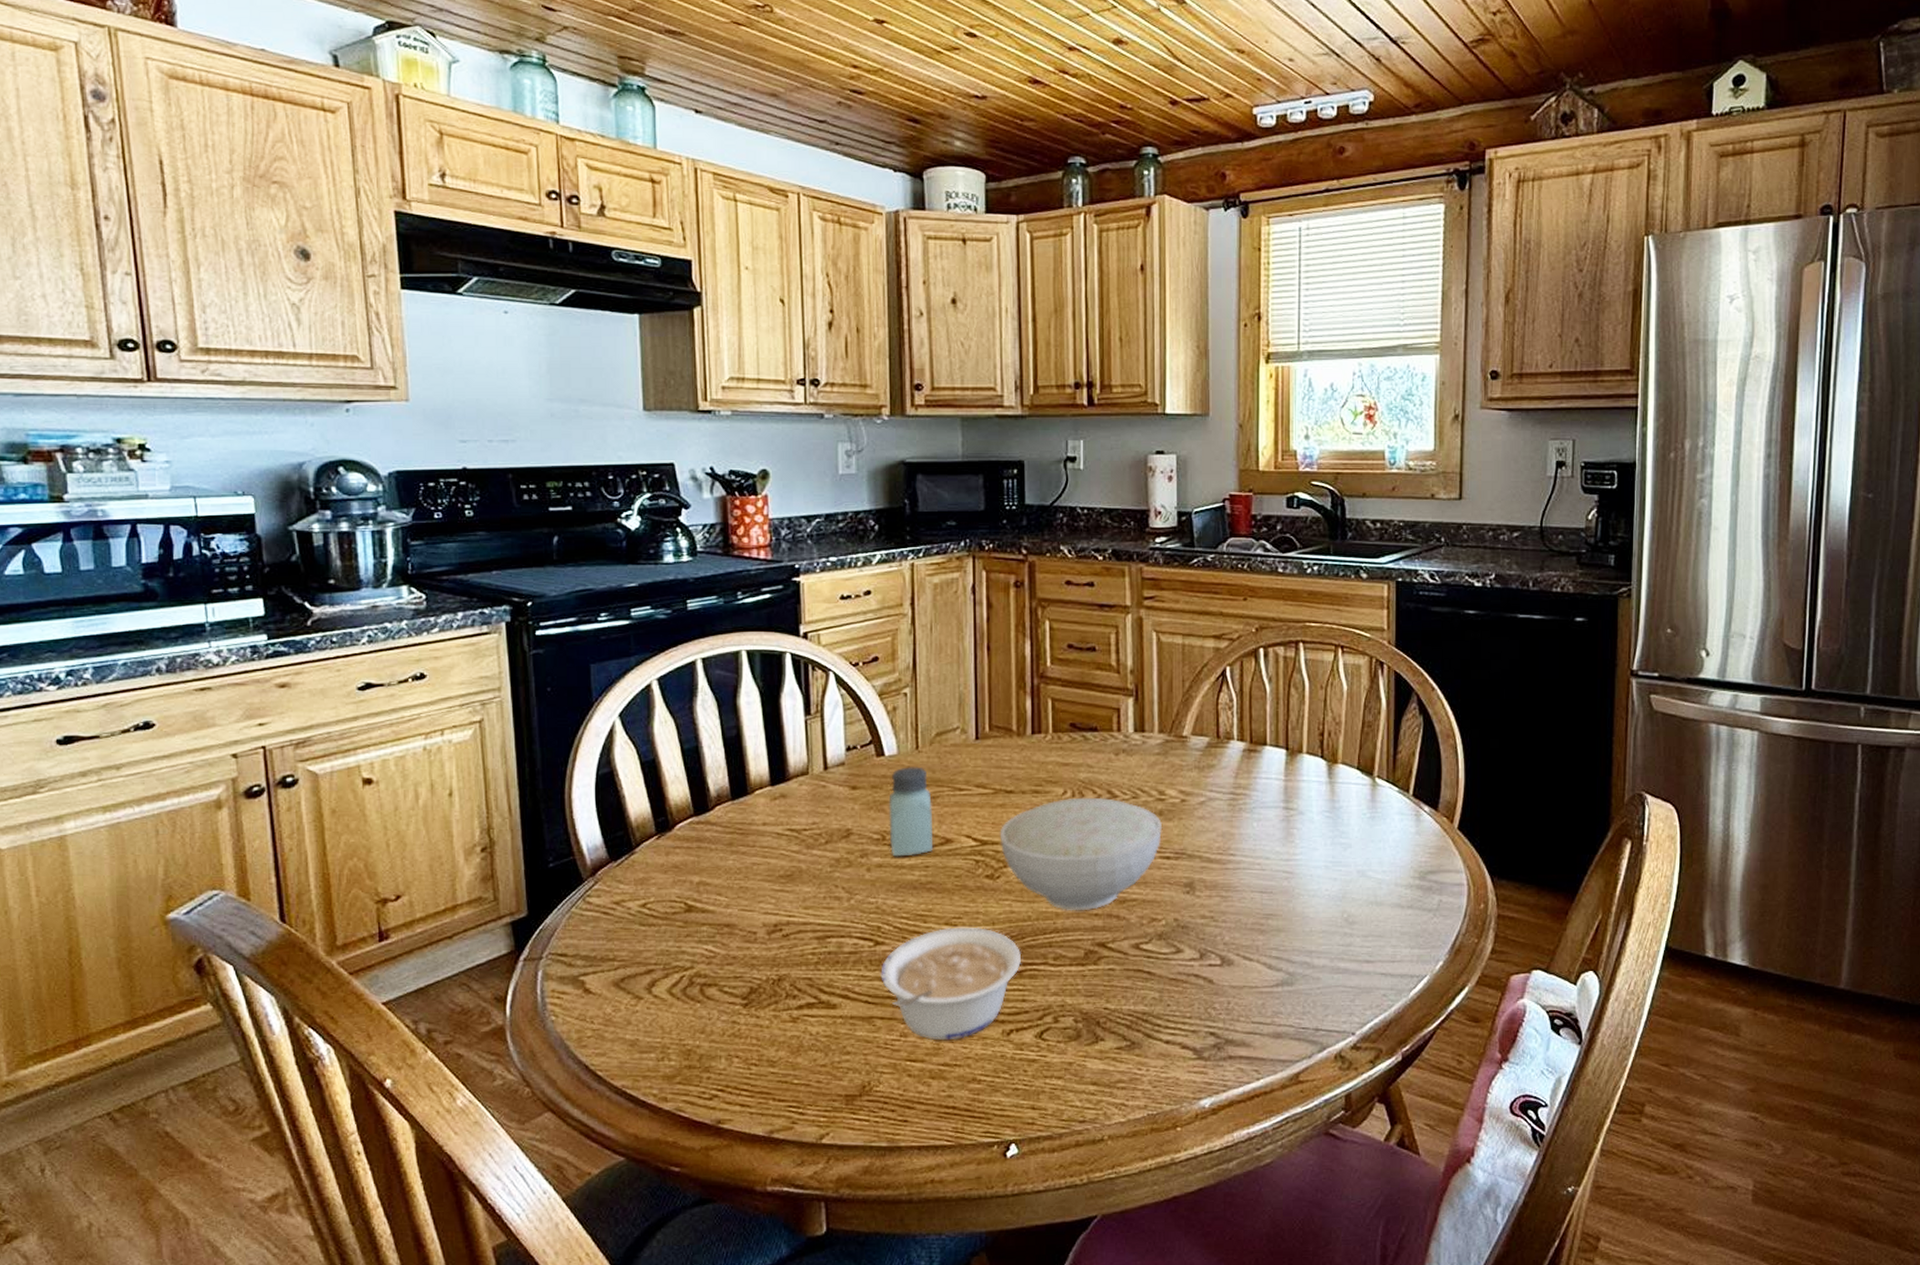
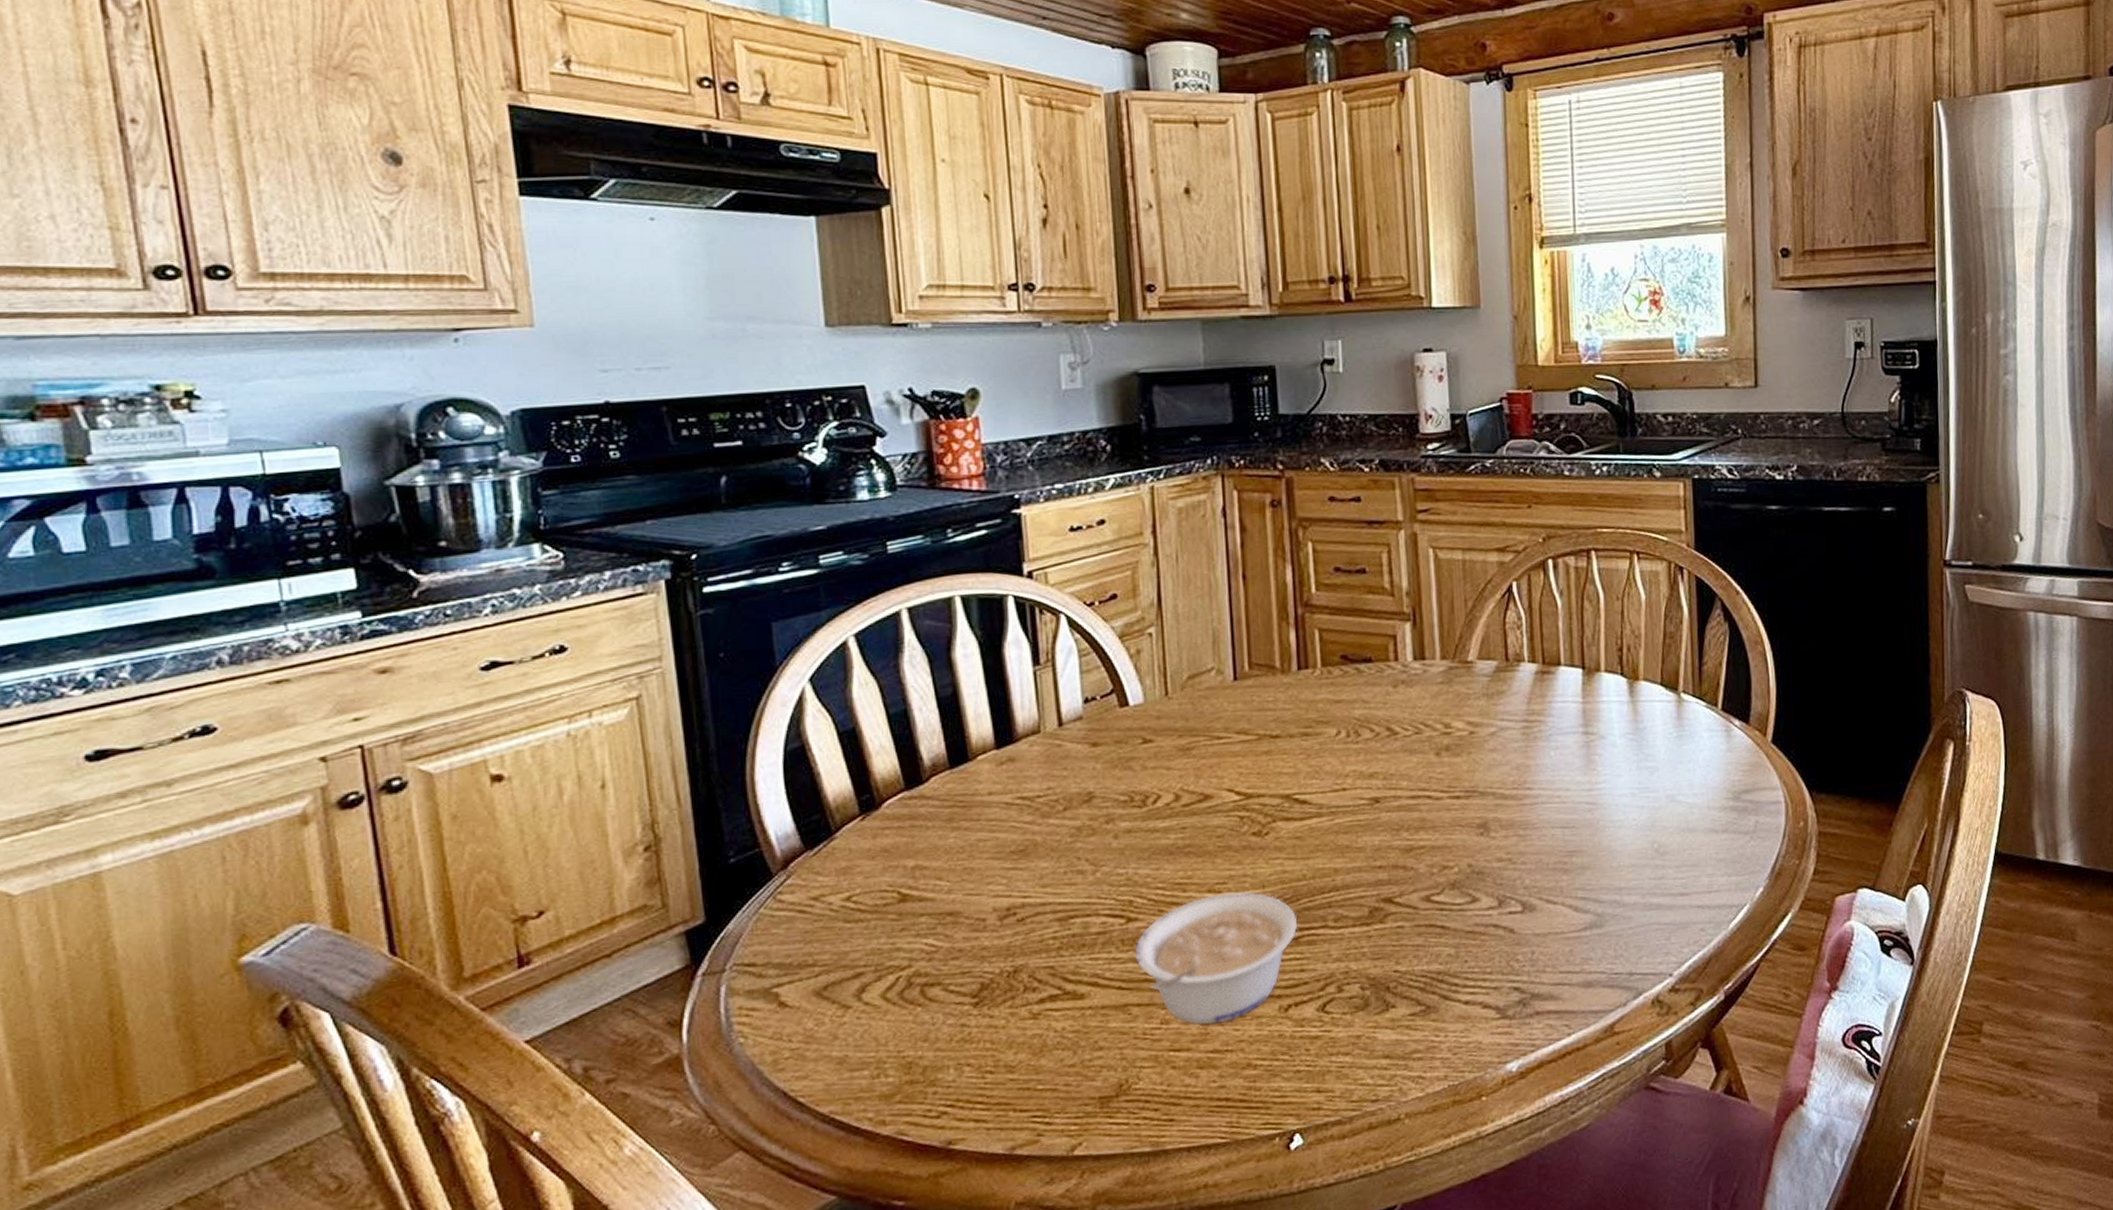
saltshaker: present [888,767,934,857] -> none [1136,715,1191,820]
bowl: present [999,797,1163,910] -> none [1266,735,1451,865]

